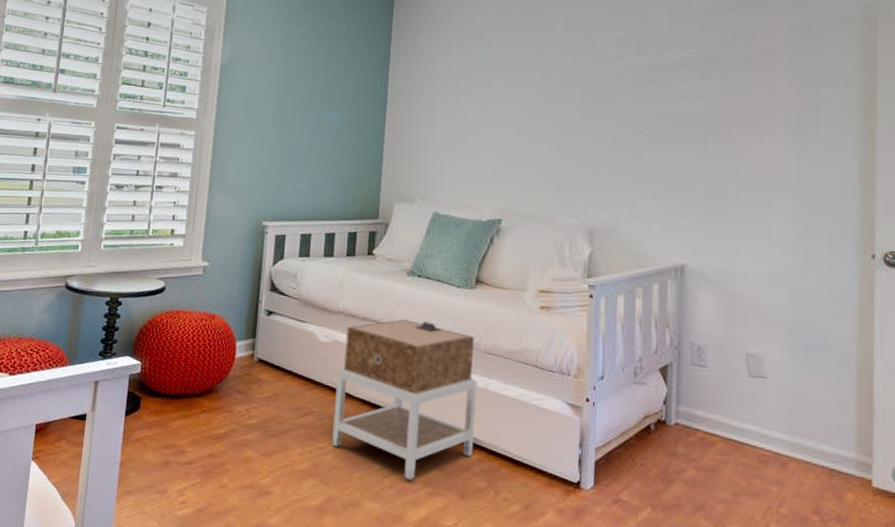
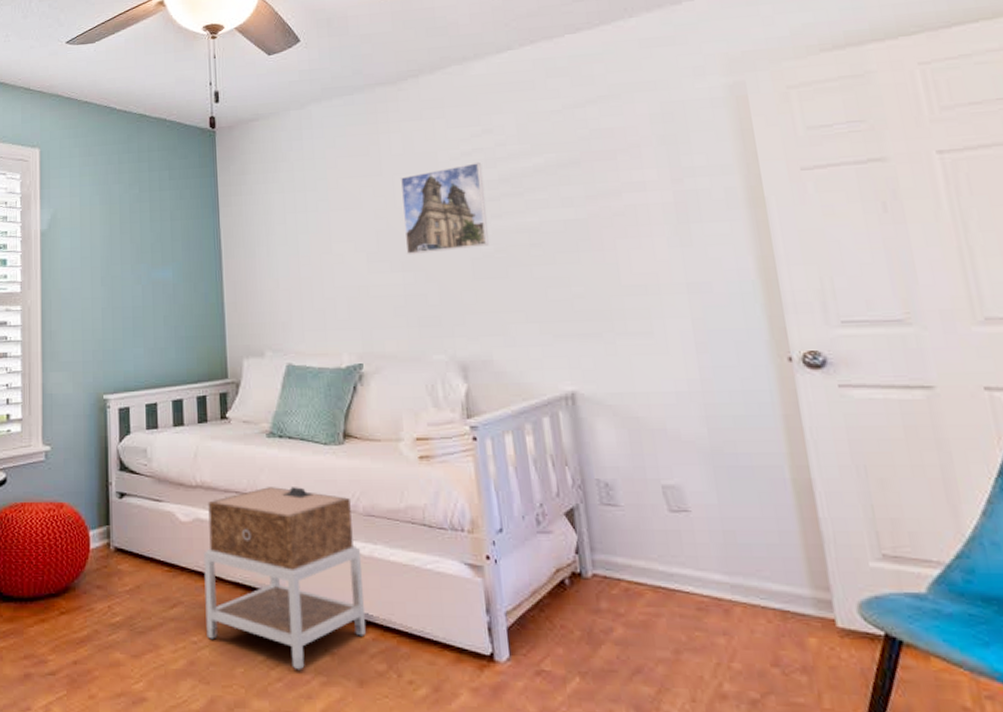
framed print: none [554,48,634,127] -> present [400,162,489,254]

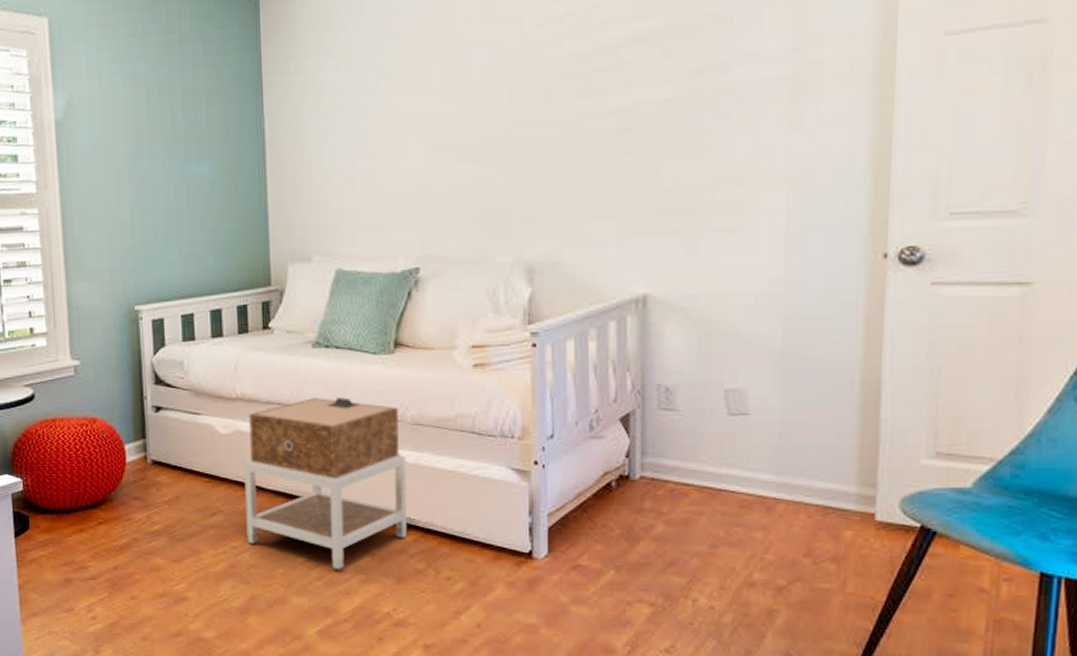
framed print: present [400,162,489,254] -> none [476,29,574,143]

